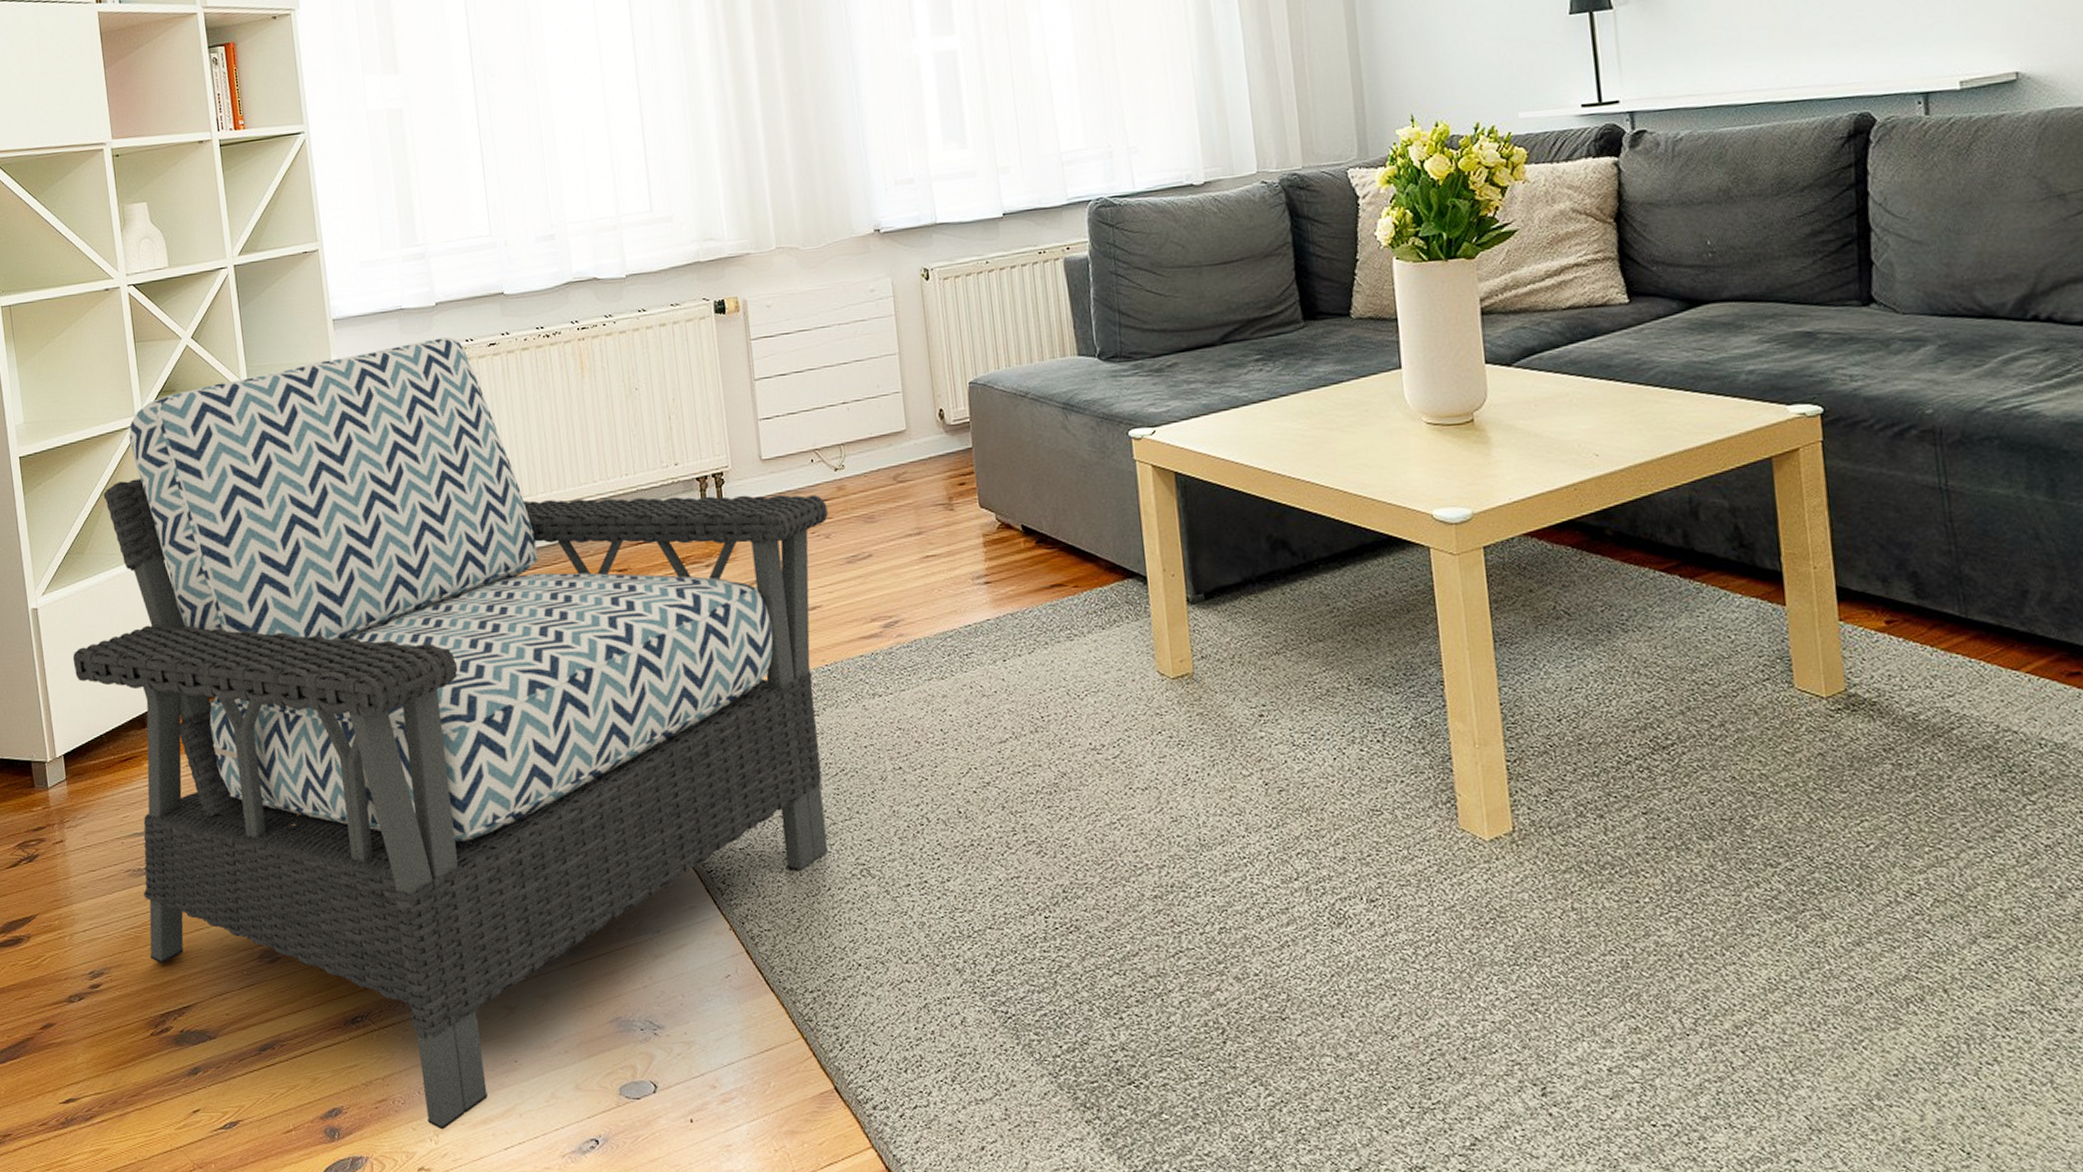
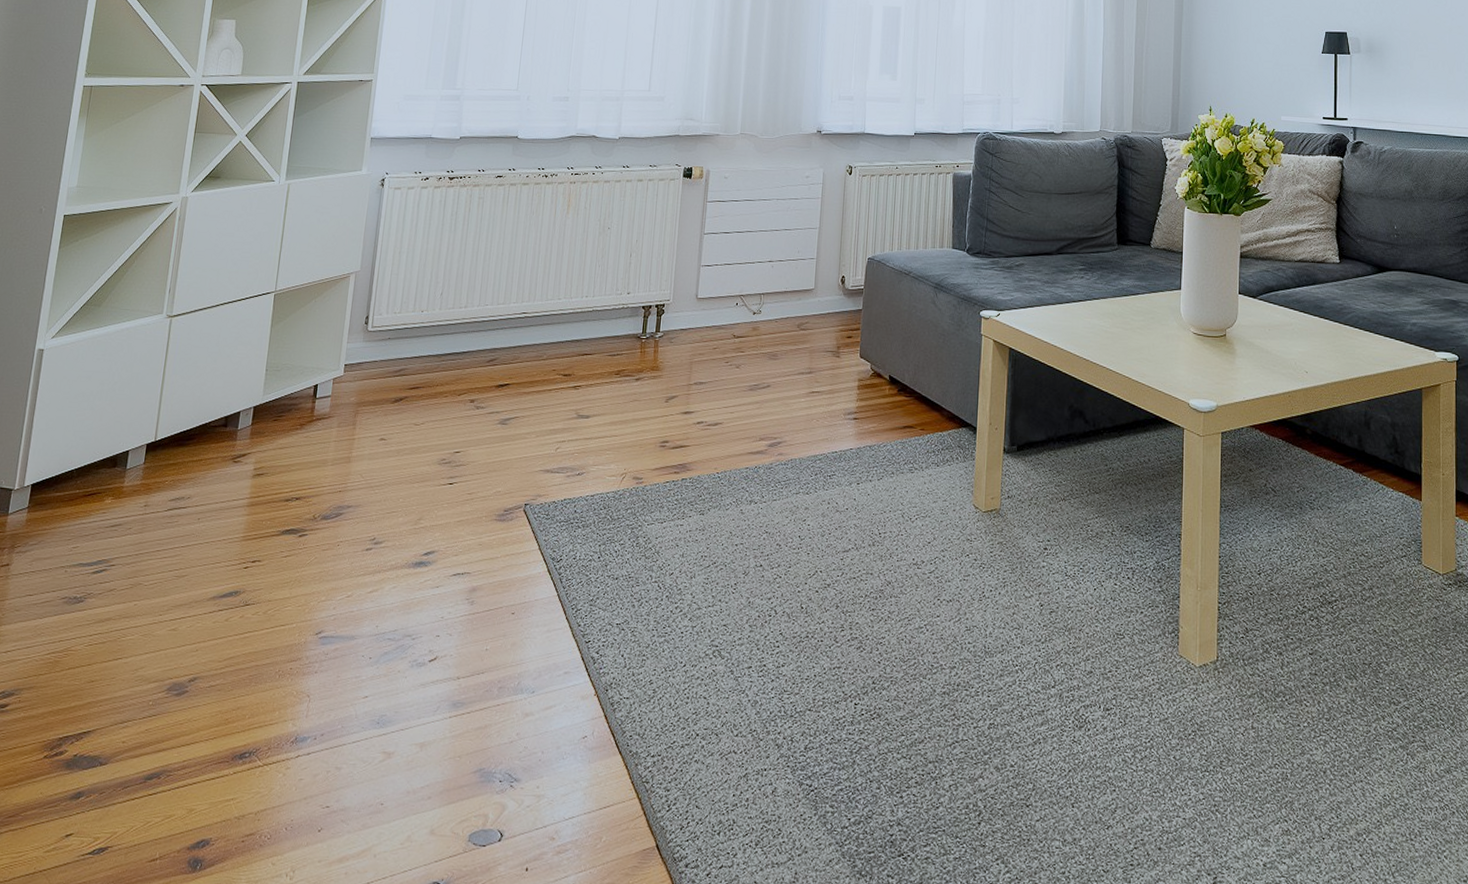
armchair: present [72,337,828,1130] -> none [63,165,742,866]

